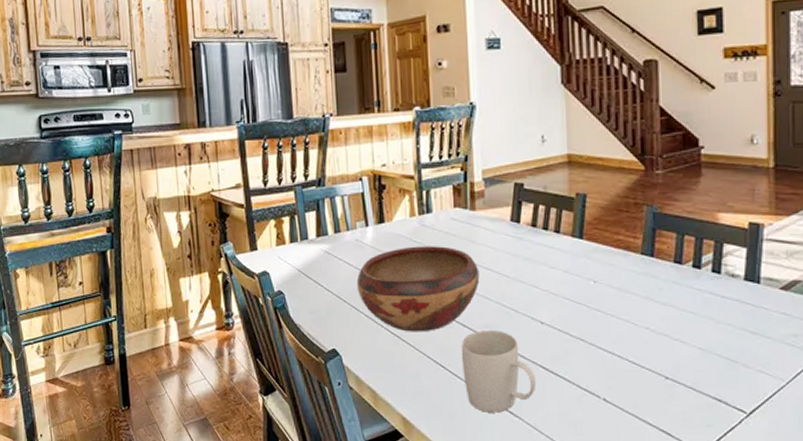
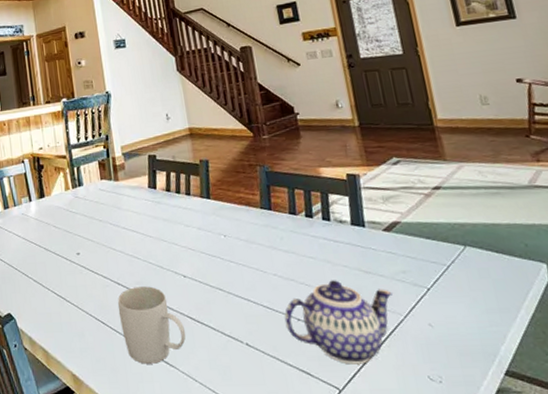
decorative bowl: present [356,246,480,332] -> none [24,214,128,293]
teapot: none [651,339,778,428] -> present [284,280,392,365]

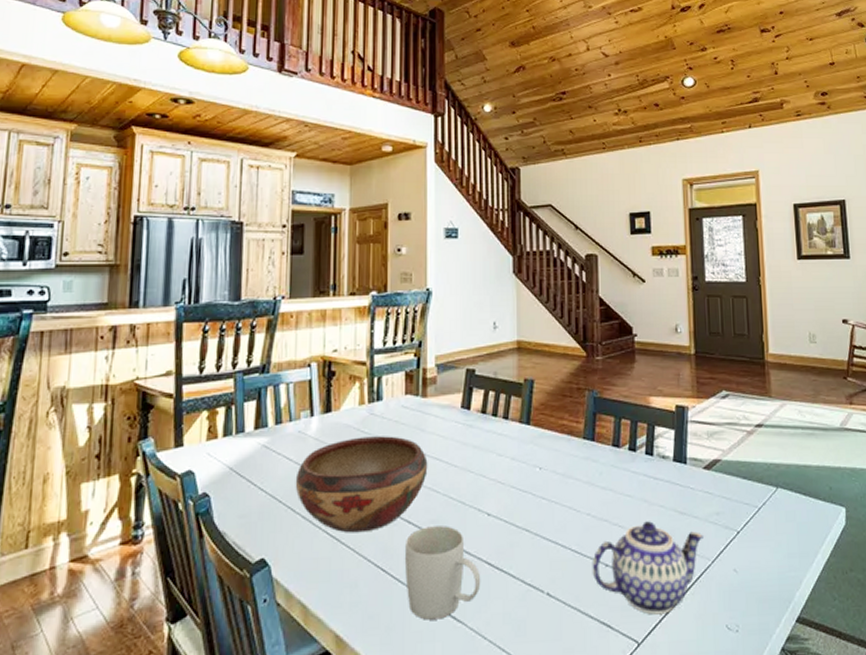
decorative bowl: none [24,214,128,293] -> present [295,436,428,533]

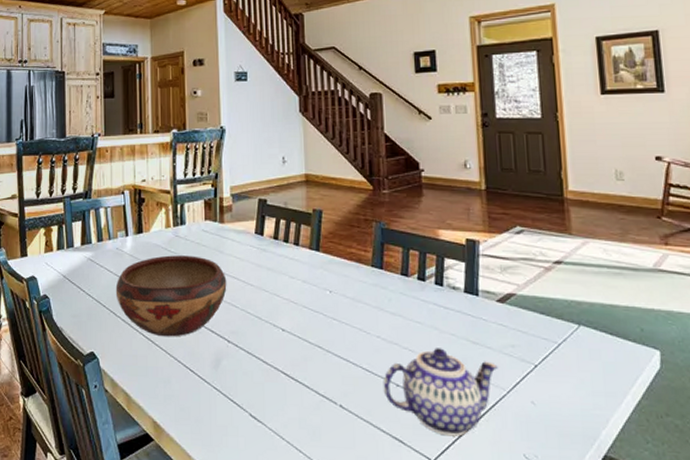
mug: present [405,526,481,620] -> none [210,336,278,418]

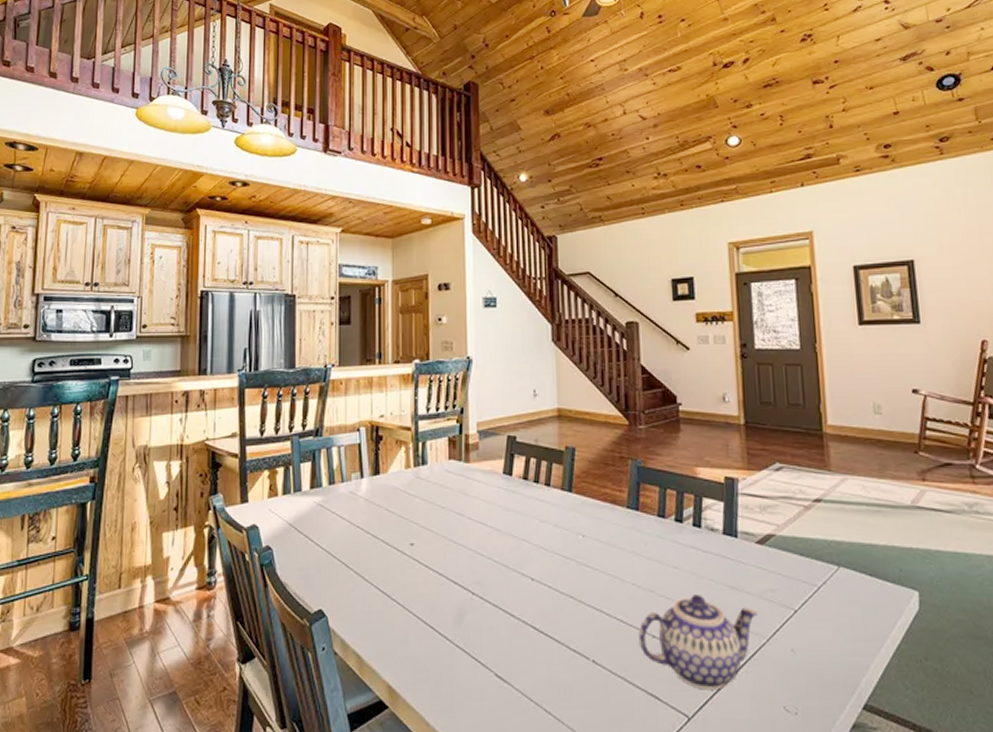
decorative bowl: present [115,255,227,337] -> none [348,499,472,590]

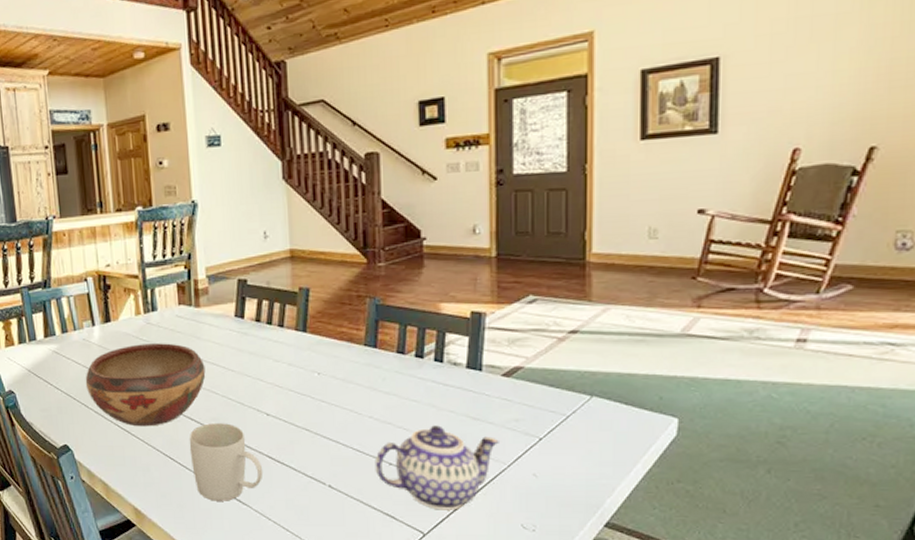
decorative bowl: none [348,499,472,590] -> present [85,343,206,427]
mug: none [452,588,526,678] -> present [190,423,264,501]

